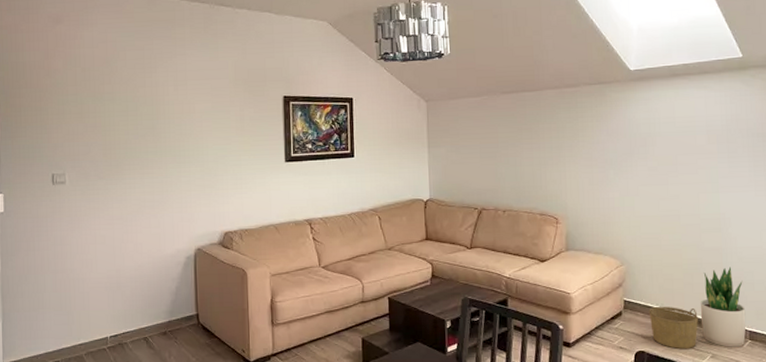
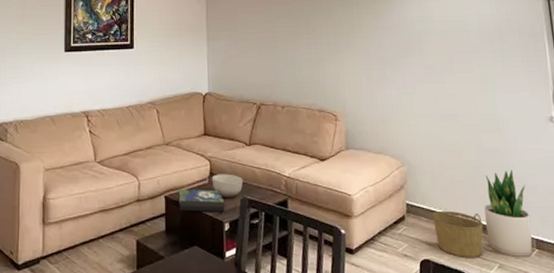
book: none [401,290,447,312] -> present [178,189,225,213]
bowl: none [433,275,465,299] -> present [211,174,244,198]

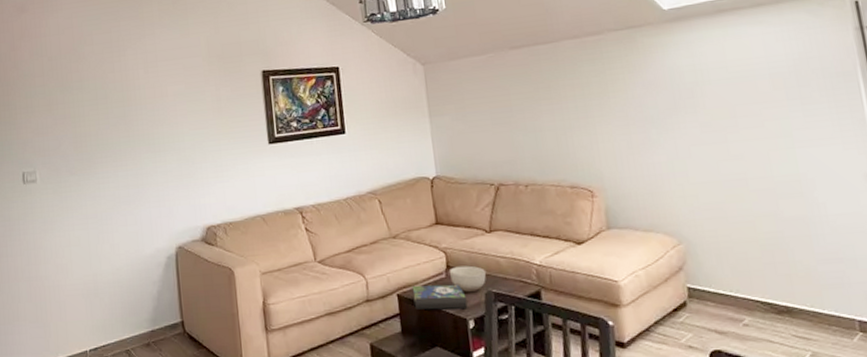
basket: present [432,210,483,259] -> none [721,292,789,347]
planter: present [484,170,533,257] -> none [787,240,855,342]

